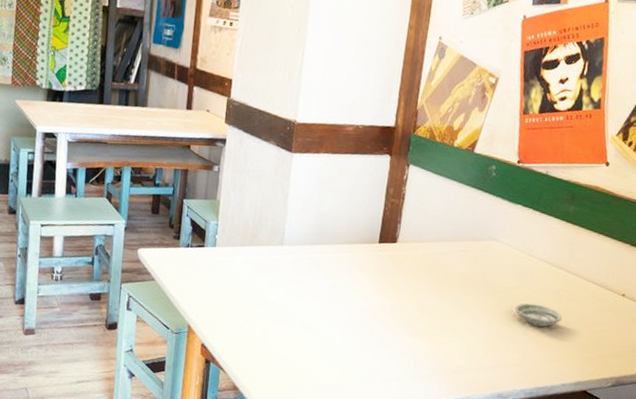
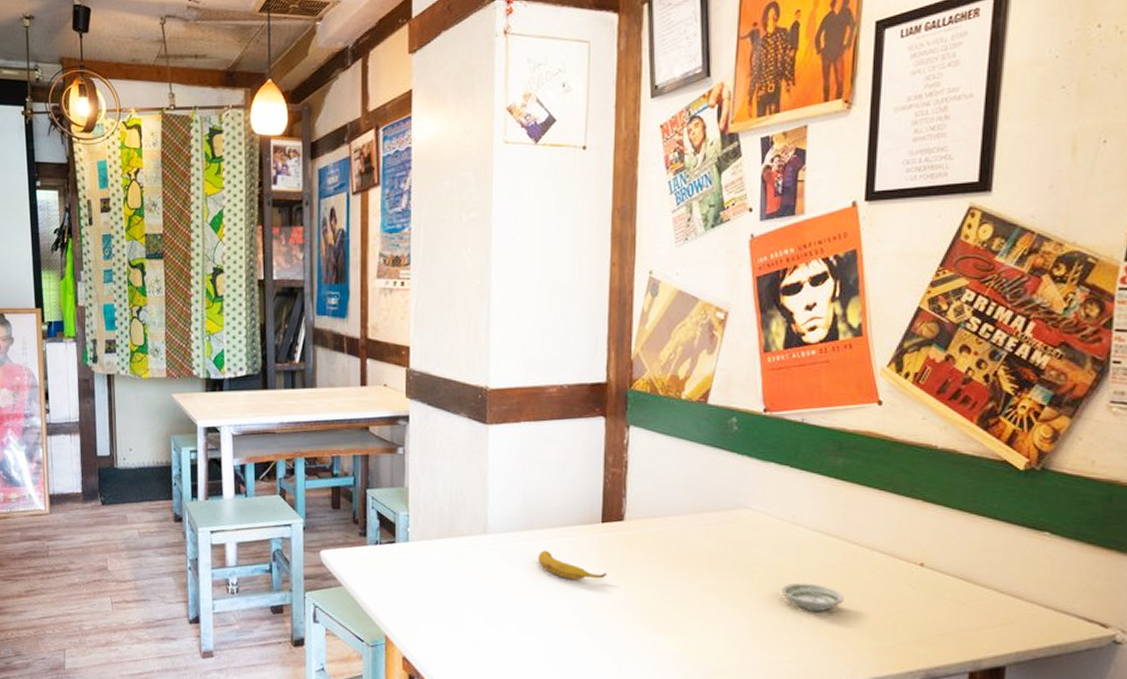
banana: none [323,262,379,290] -> present [538,550,608,580]

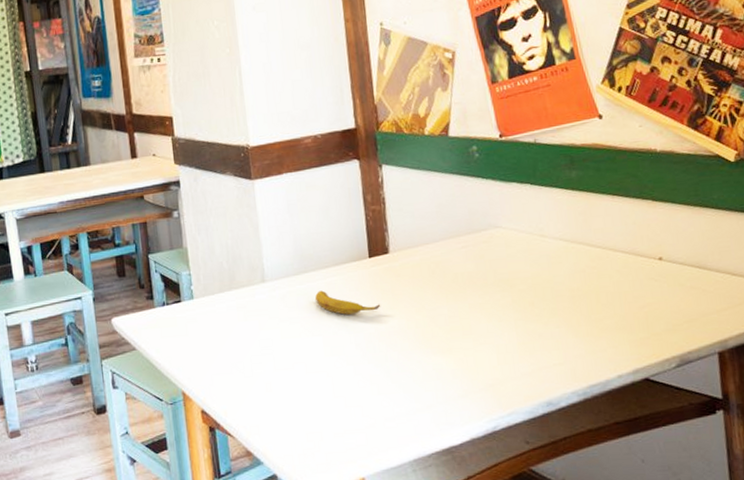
saucer: present [780,582,843,611] -> none [539,289,597,315]

